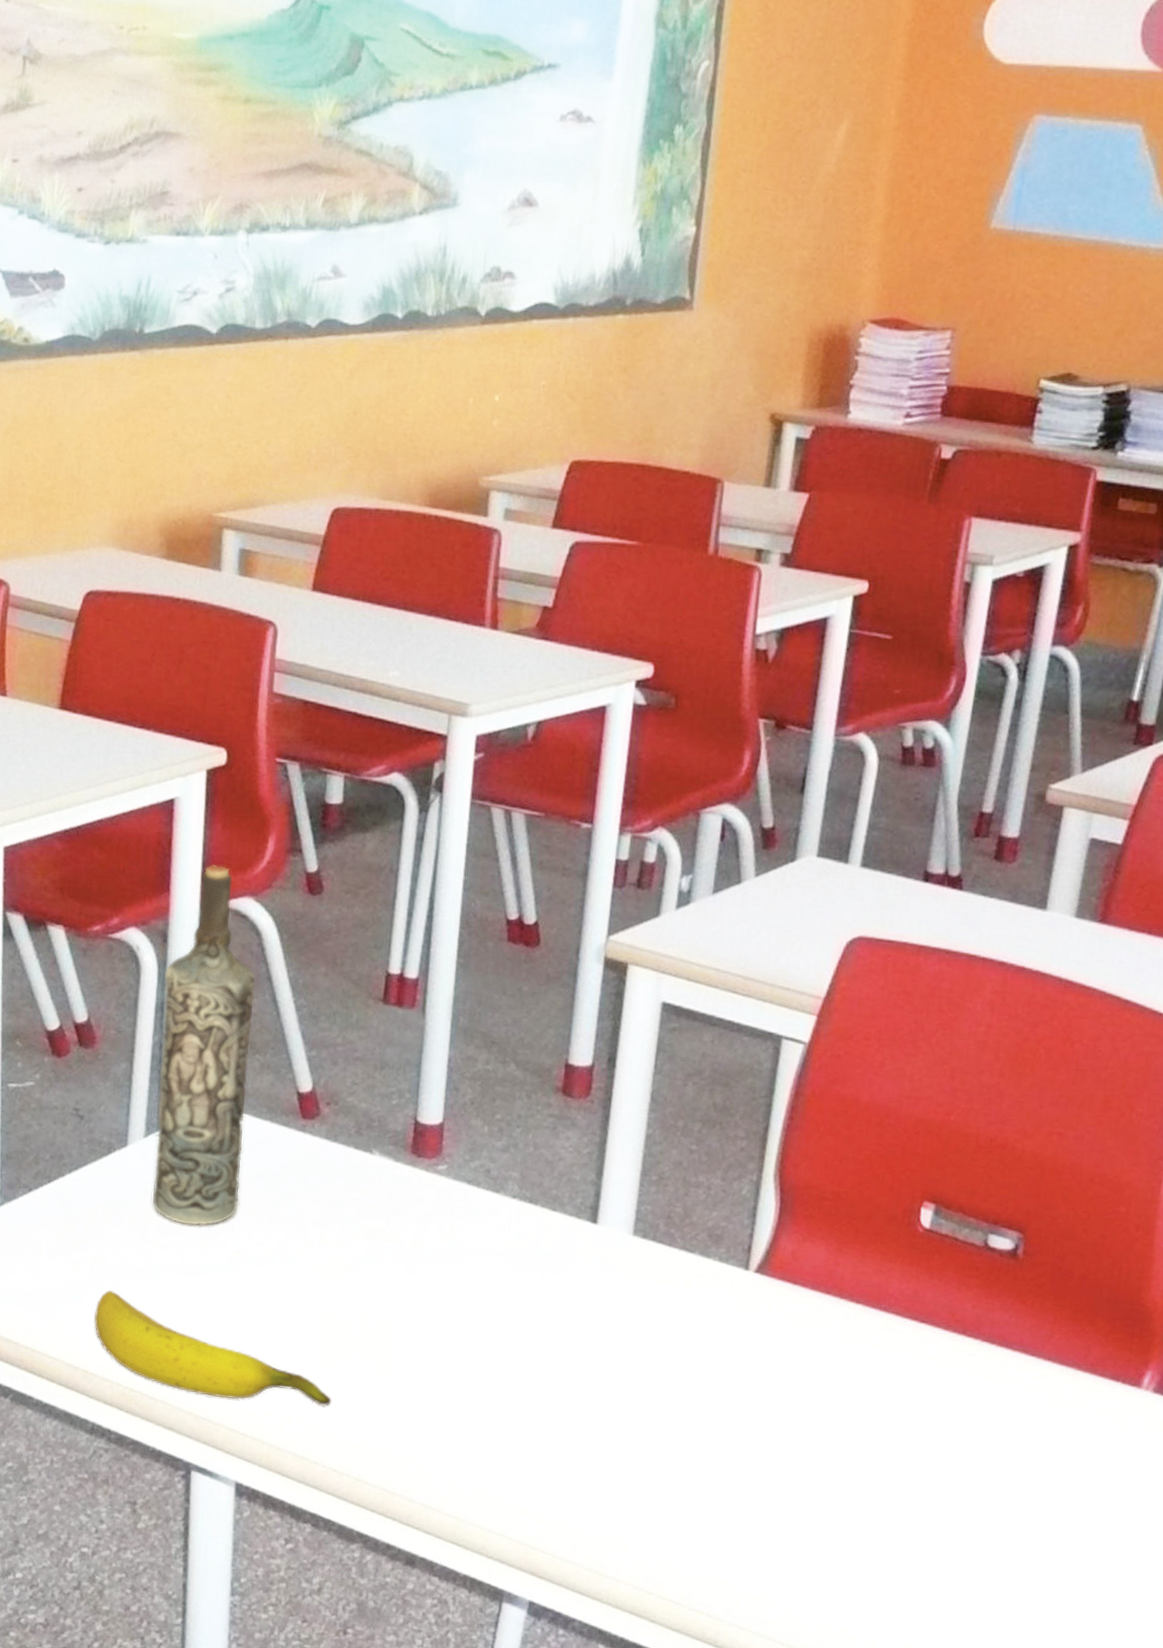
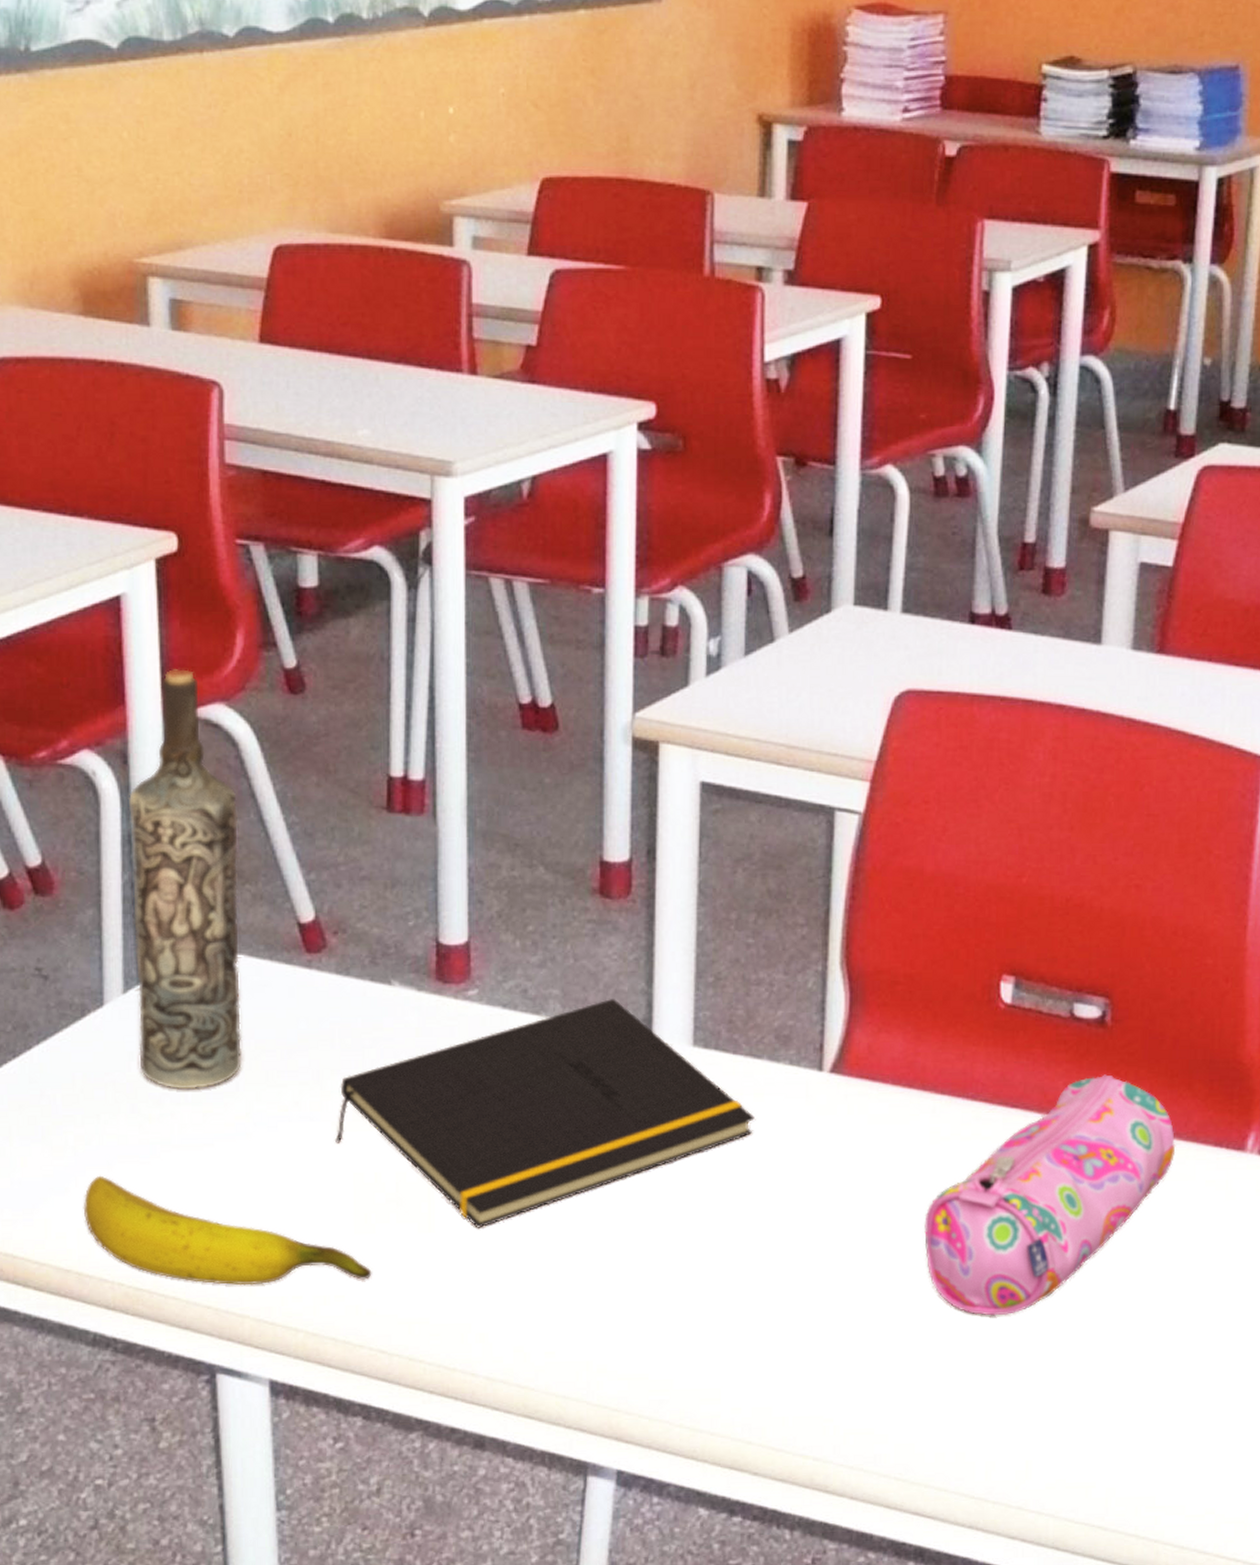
notepad: none [311,1186,683,1374] -> present [335,999,755,1228]
pencil case: none [827,1302,1075,1510] -> present [924,1074,1176,1316]

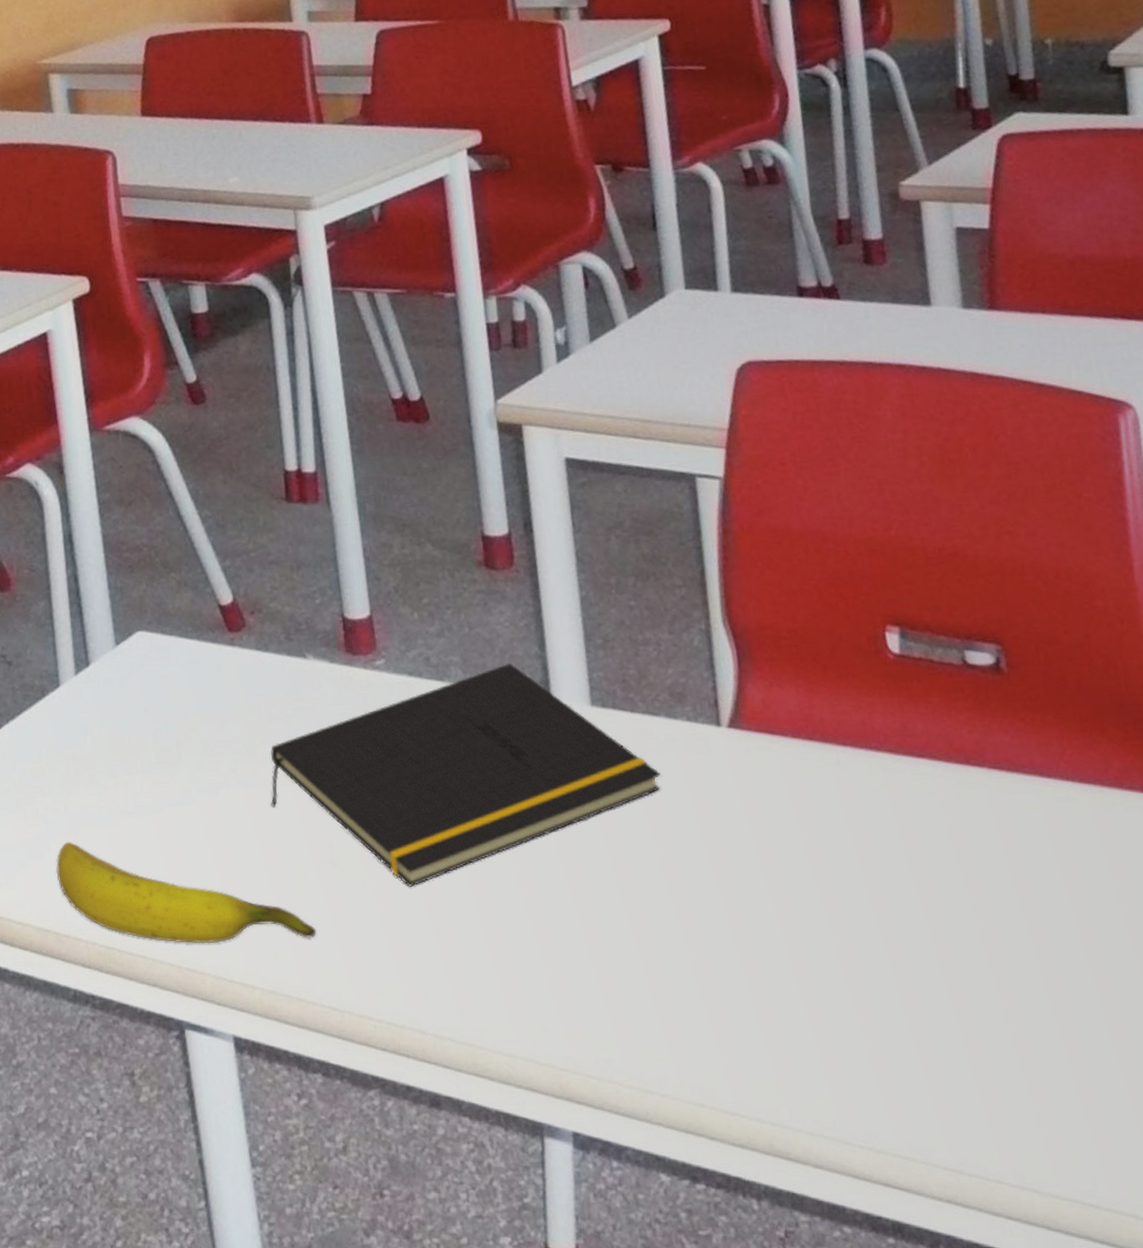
bottle: present [128,669,242,1090] -> none [66,390,182,761]
pencil case: present [924,1074,1176,1316] -> none [846,721,1101,973]

